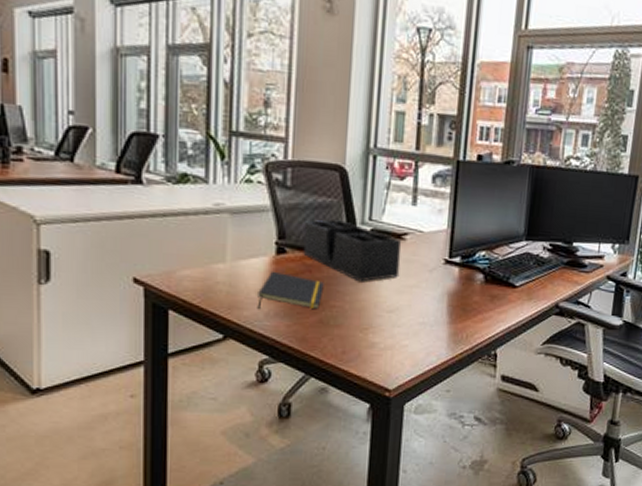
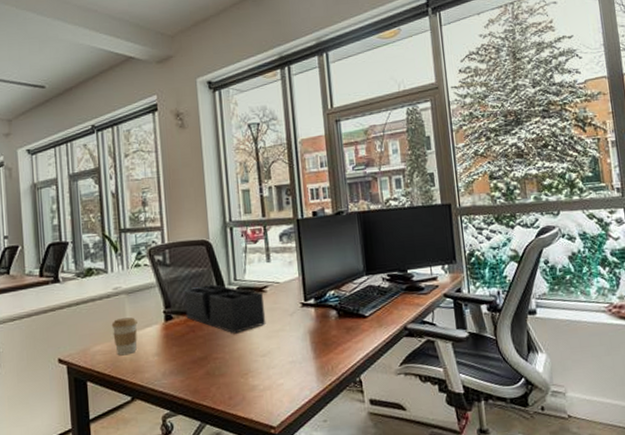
coffee cup: none [206,241,241,286] -> present [111,317,138,356]
notepad: present [257,271,324,309] -> none [154,335,206,370]

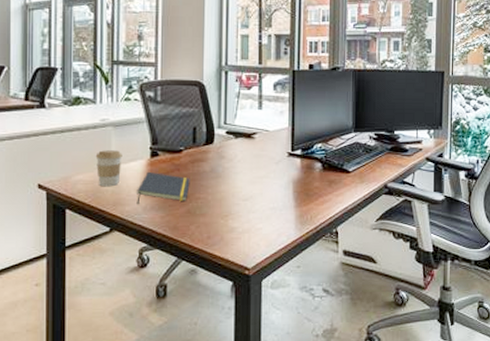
notepad: none [154,335,206,370] -> present [137,171,190,204]
desk organizer: present [184,284,266,334] -> none [172,126,252,176]

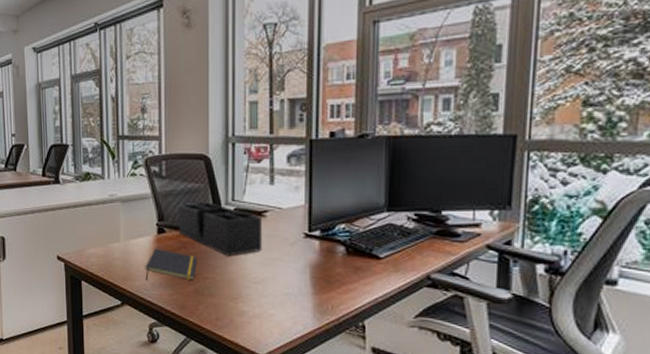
coffee cup: present [95,150,122,187] -> none [106,225,131,262]
desk organizer: none [172,126,252,176] -> present [178,202,263,256]

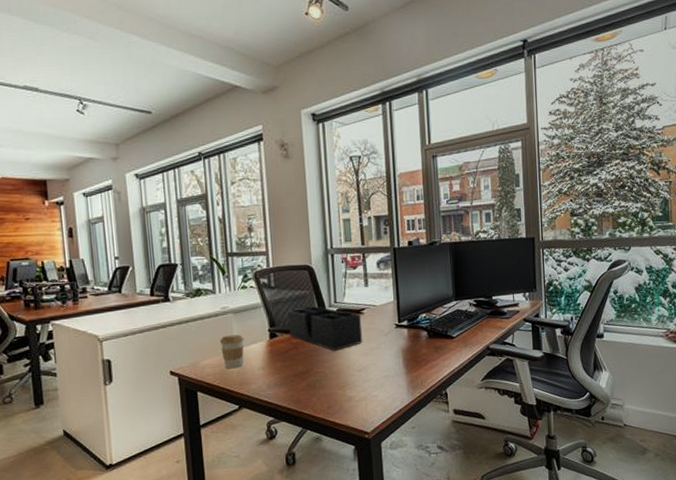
coffee cup: none [106,225,131,262] -> present [219,334,244,369]
notepad: present [145,248,197,280] -> none [260,351,308,382]

